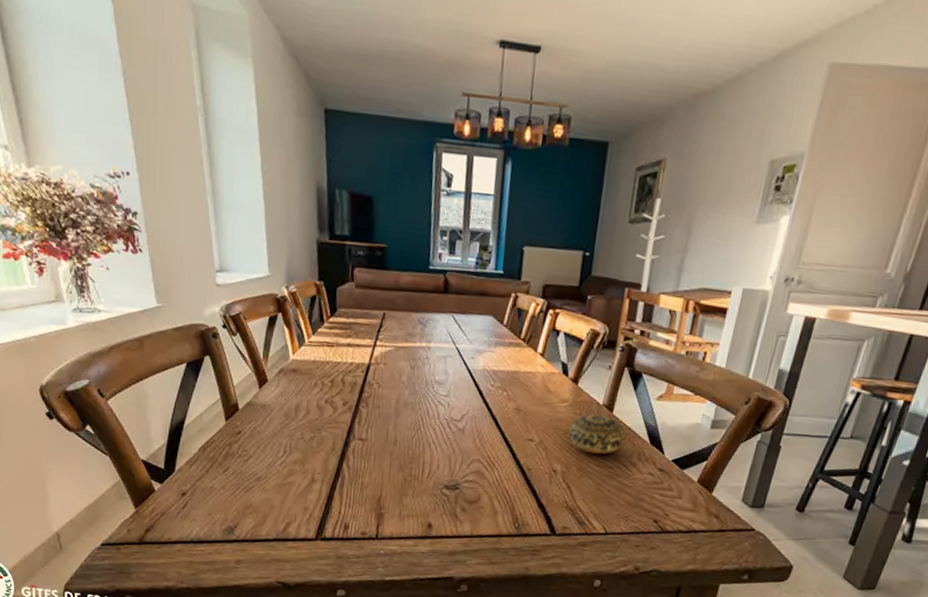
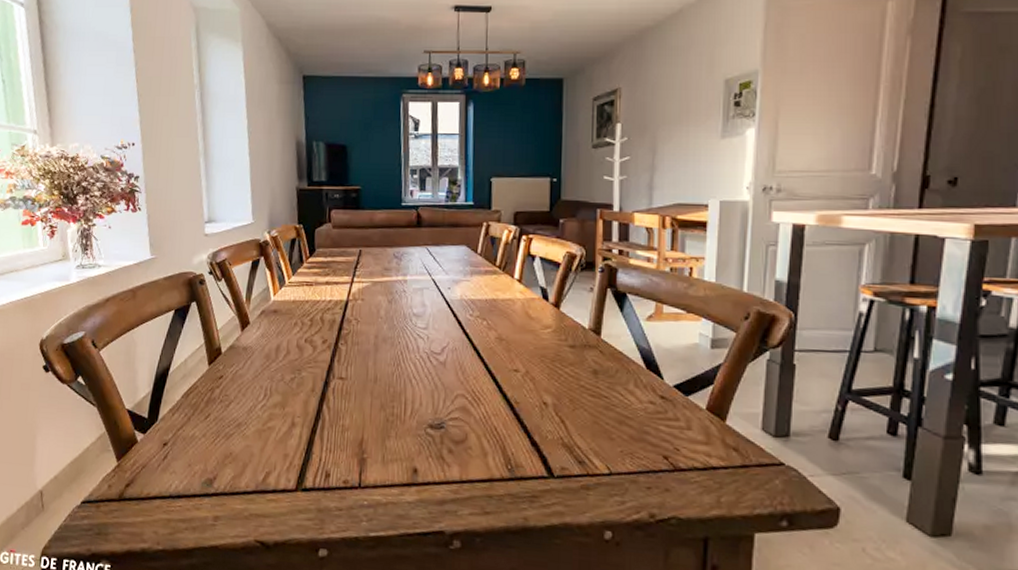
decorative ball: present [568,414,627,455] -> none [555,339,619,384]

